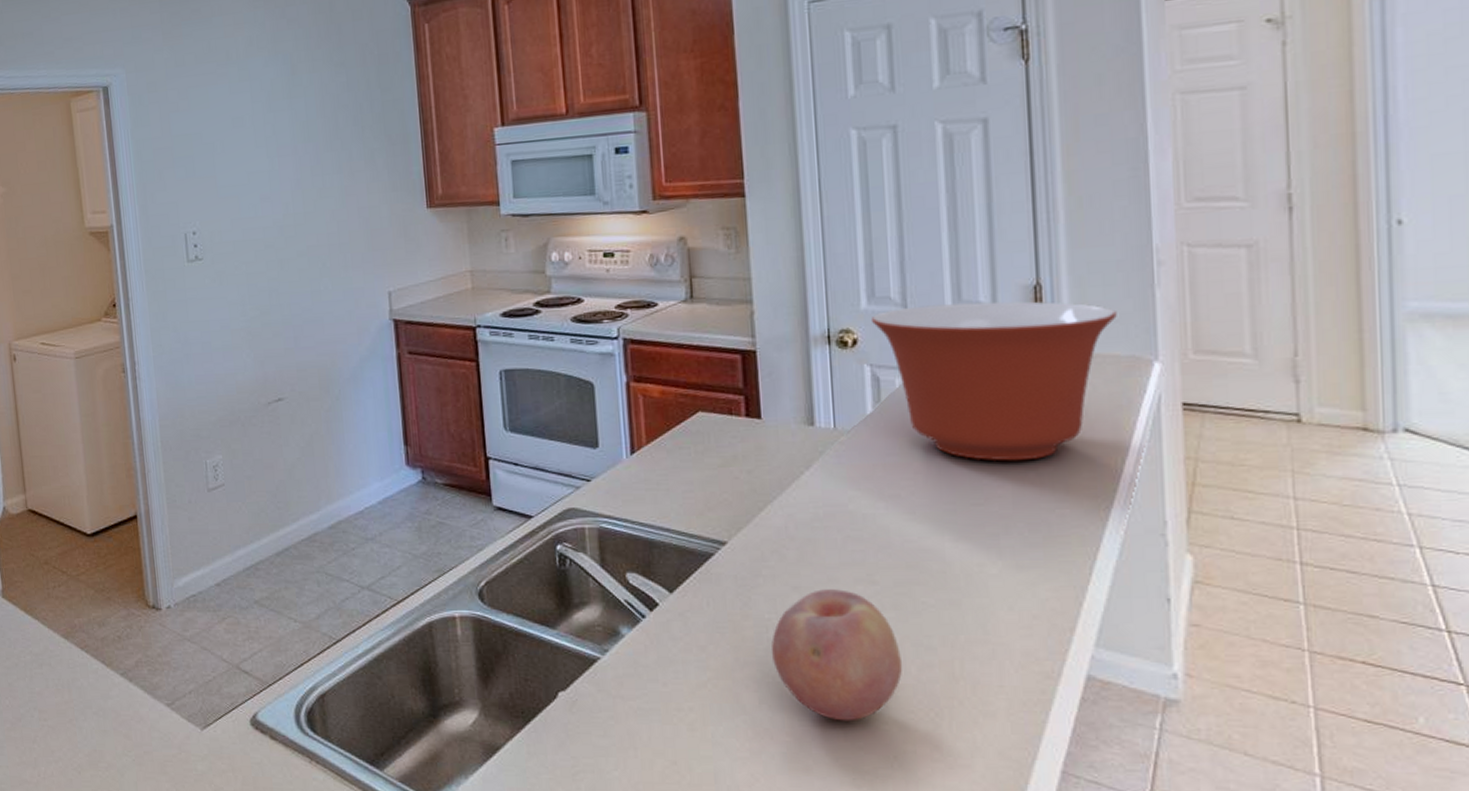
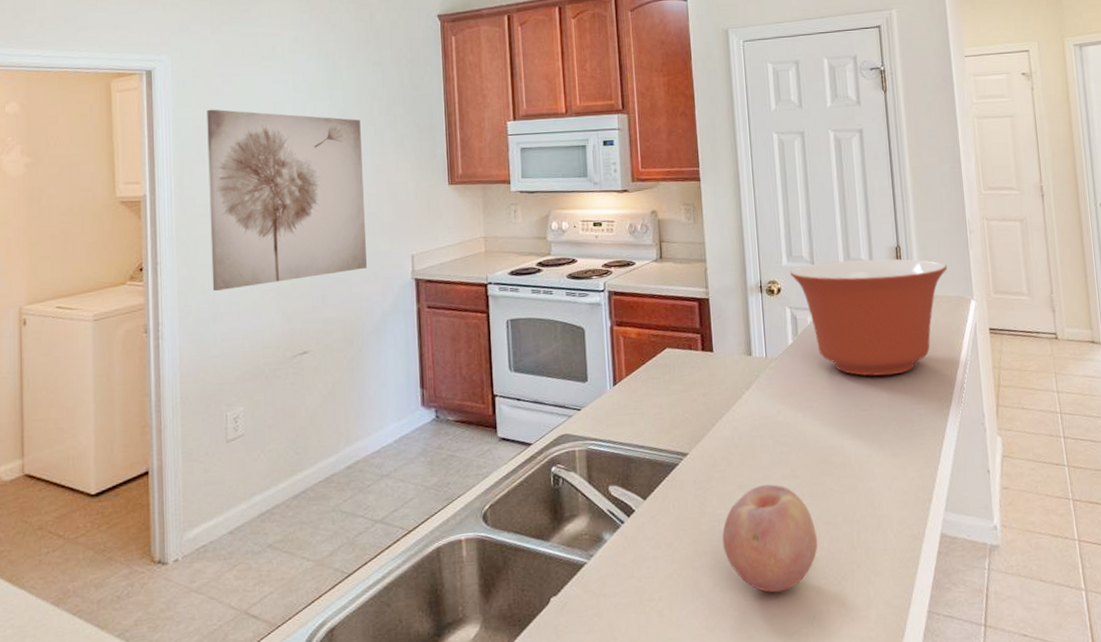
wall art: none [165,127,340,329] -> present [207,109,367,291]

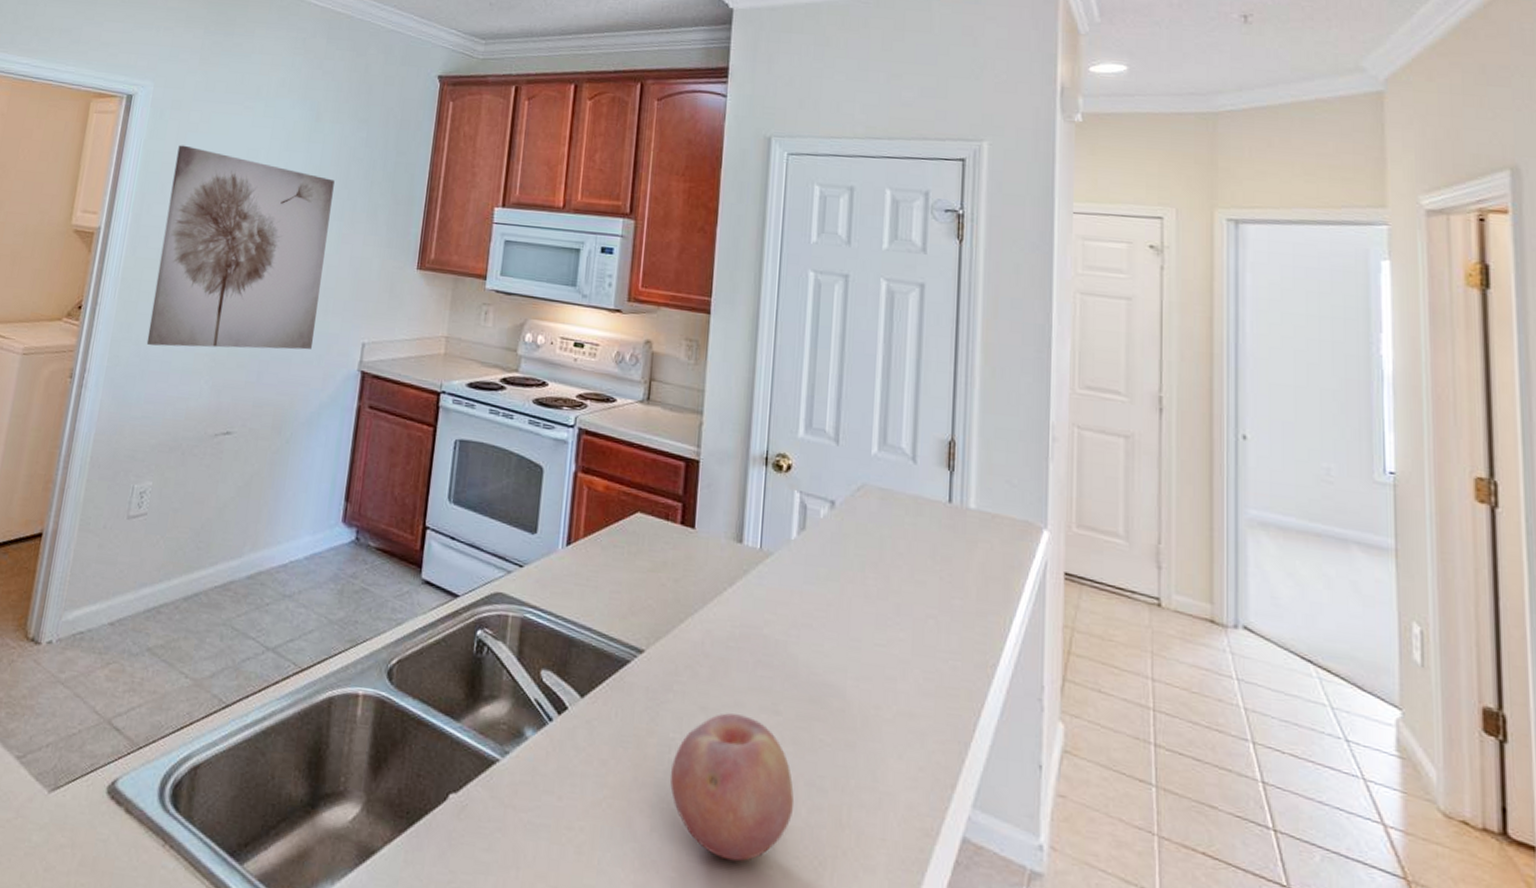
mixing bowl: present [789,258,947,376] -> none [805,442,1016,608]

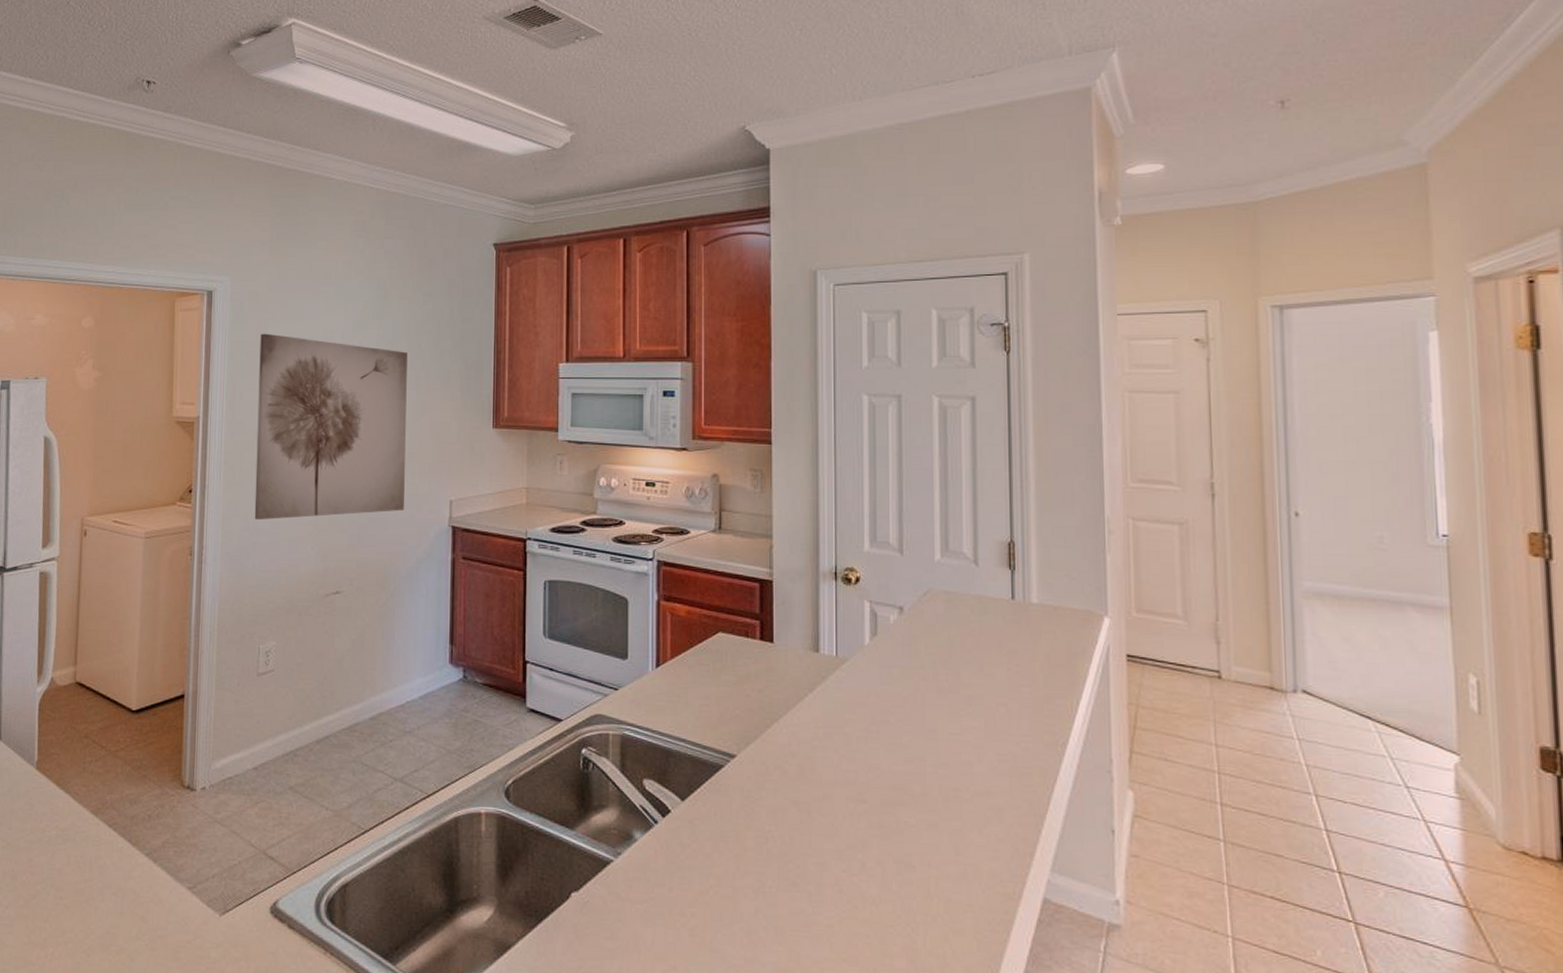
fruit: present [670,713,795,862] -> none [770,805,885,933]

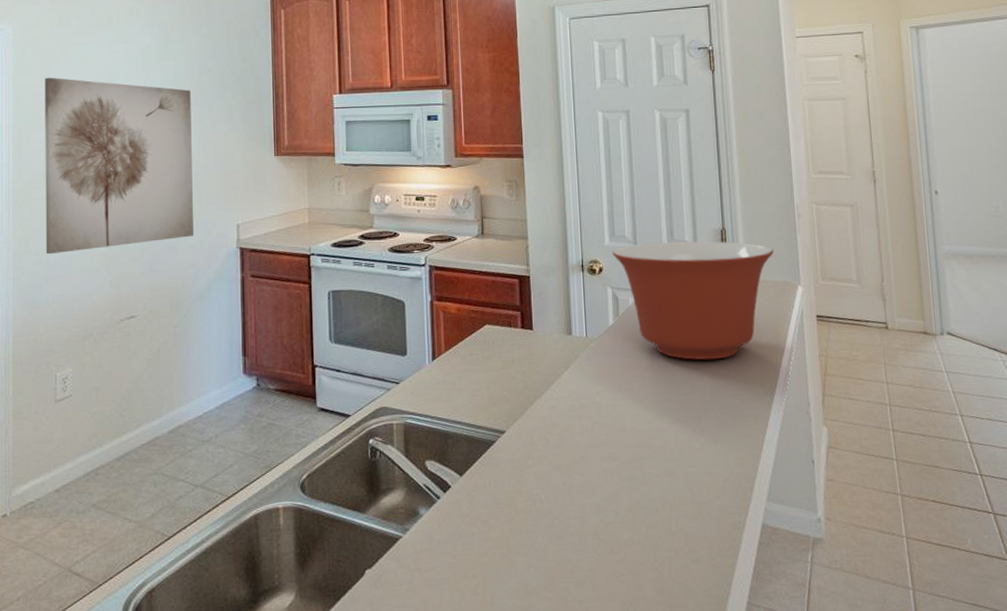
mixing bowl: none [872,552,1075,697] -> present [612,241,774,360]

